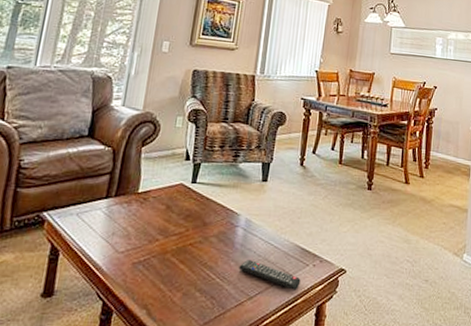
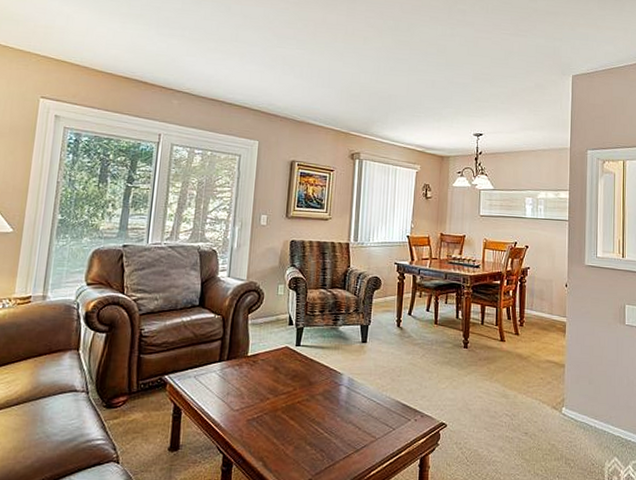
remote control: present [238,259,301,290] -> none [344,415,404,443]

